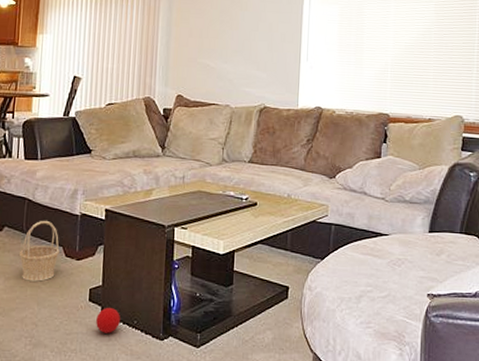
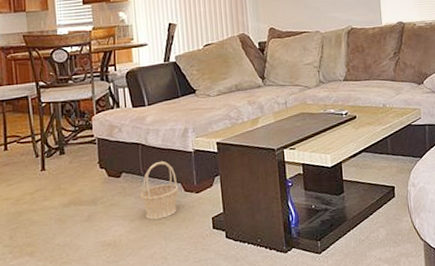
ball: present [96,308,120,333] -> none [222,231,245,256]

